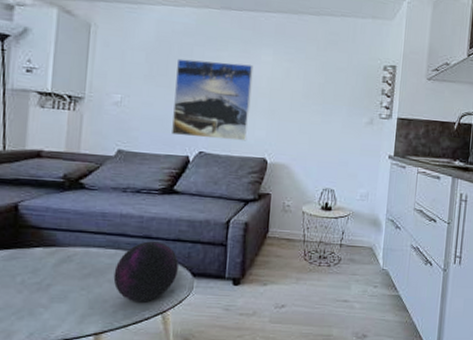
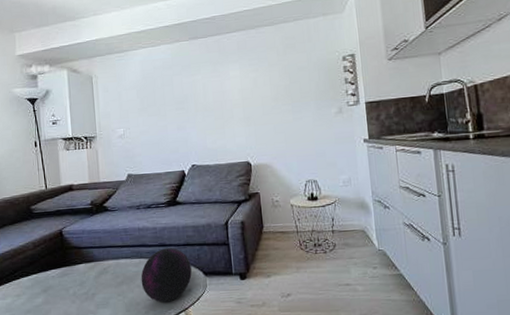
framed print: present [172,58,254,141] -> none [162,82,230,155]

